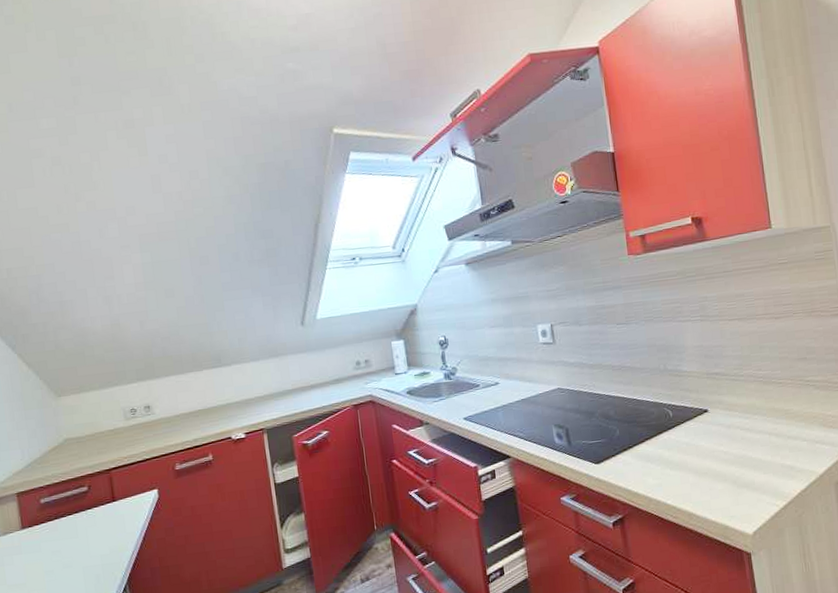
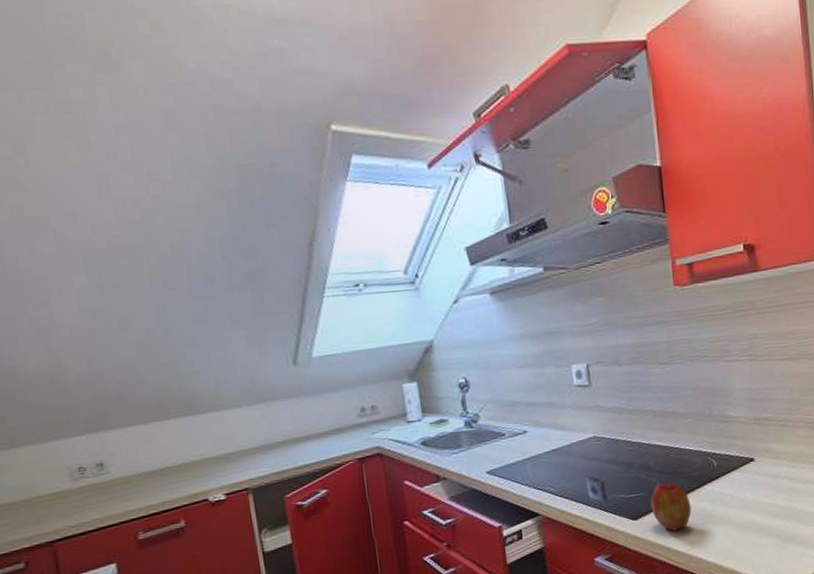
apple: none [611,426,650,475] -> present [650,478,692,532]

